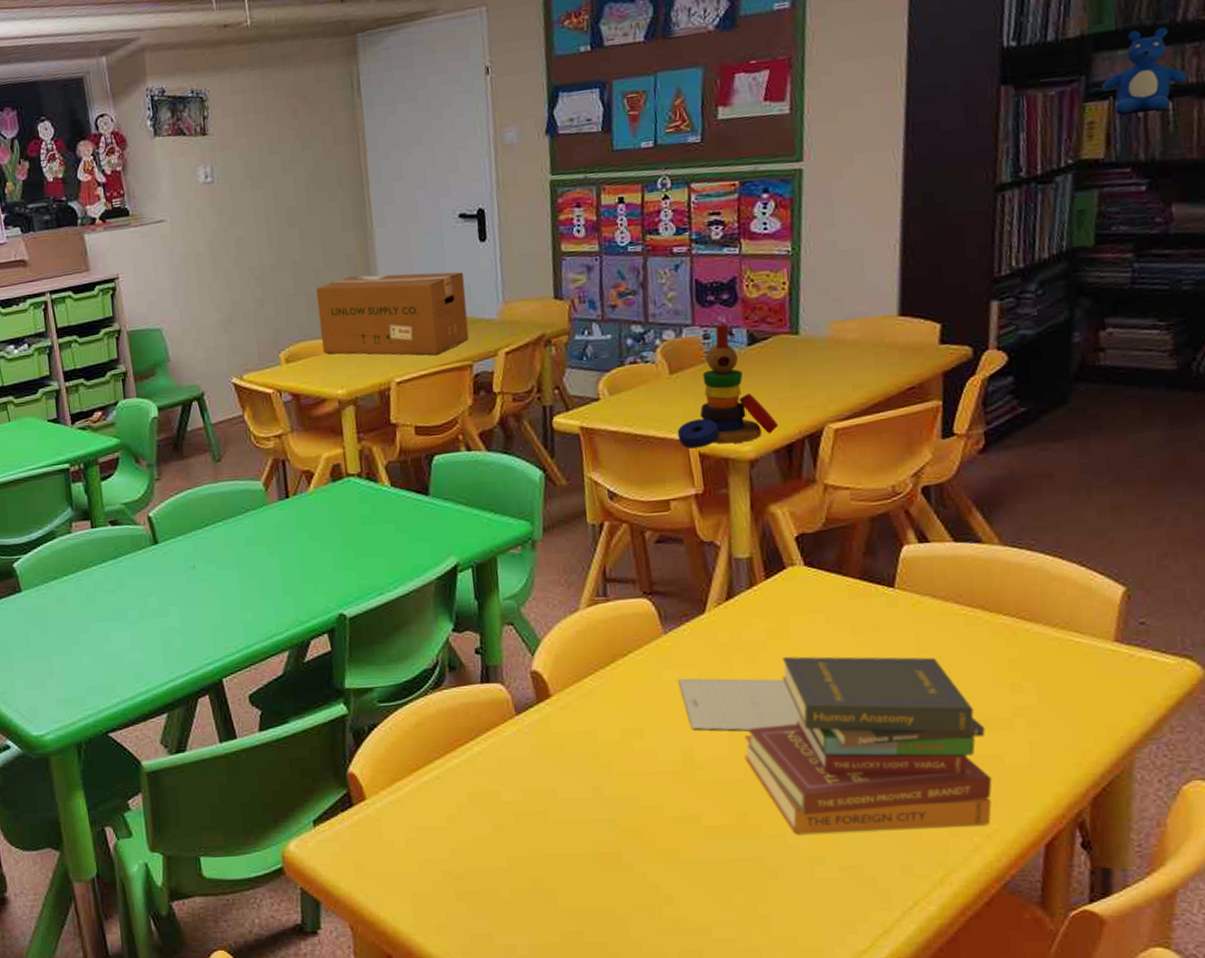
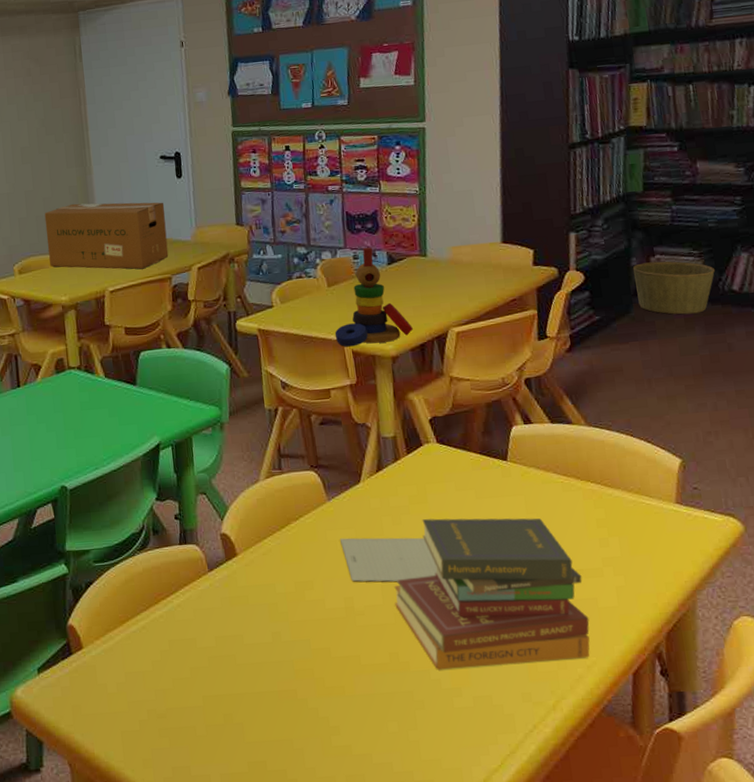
basket: none [1074,336,1189,405] -> present [632,261,716,315]
teddy bear: present [1101,27,1187,115] -> none [641,30,702,94]

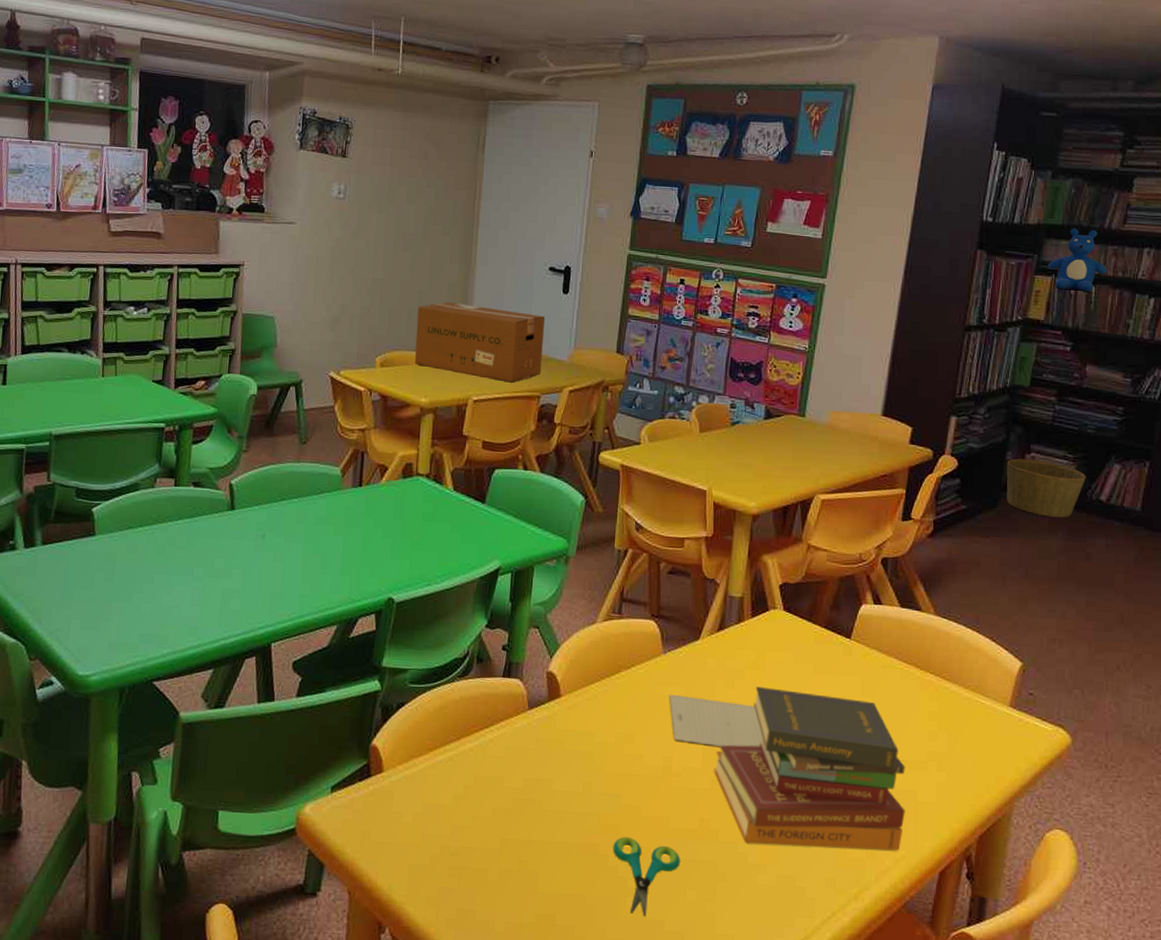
scissors: none [310,678,378,752] -> present [613,836,680,917]
stacking toy: present [334,247,413,347] -> none [698,397,779,499]
teddy bear: none [641,30,702,94] -> present [1047,228,1107,293]

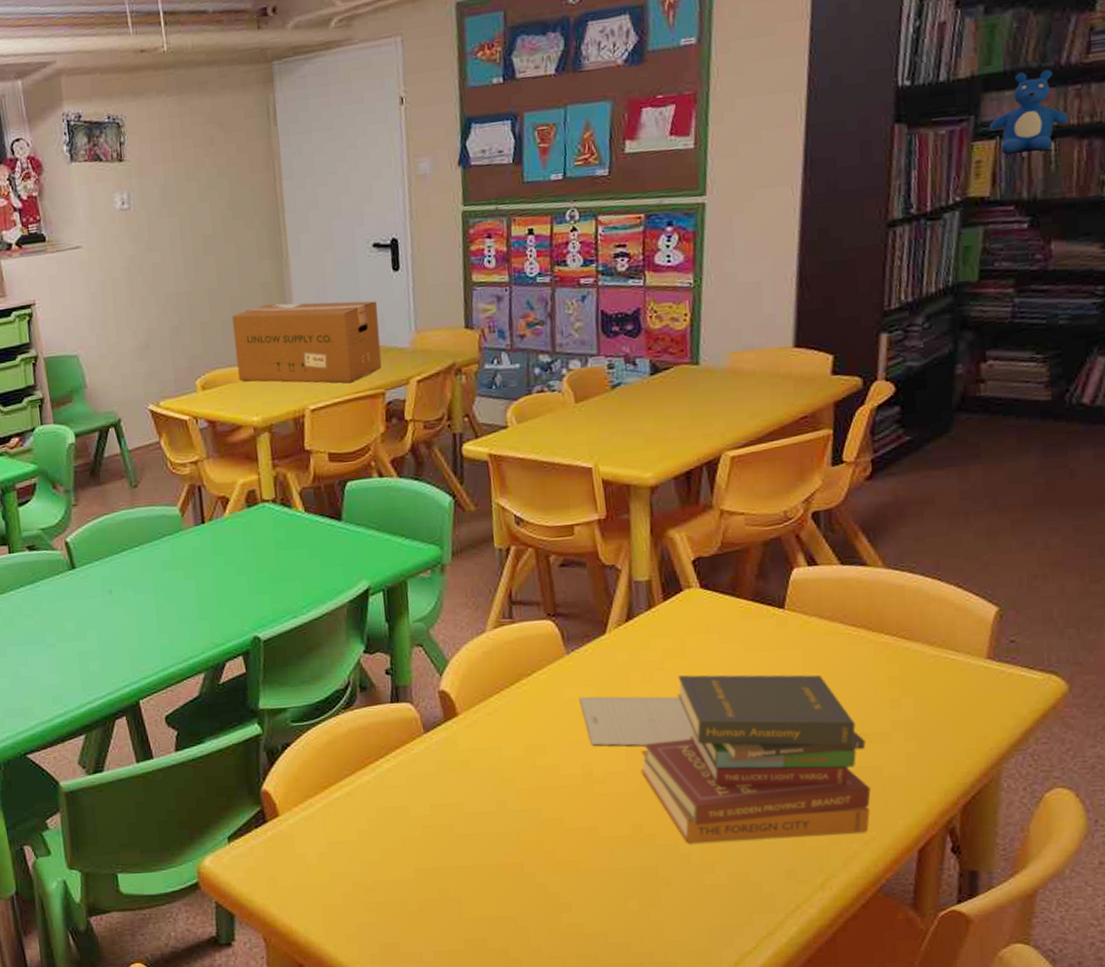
scissors: present [613,836,680,917] -> none [538,851,616,931]
basket: present [1006,458,1087,518] -> none [957,368,1063,434]

